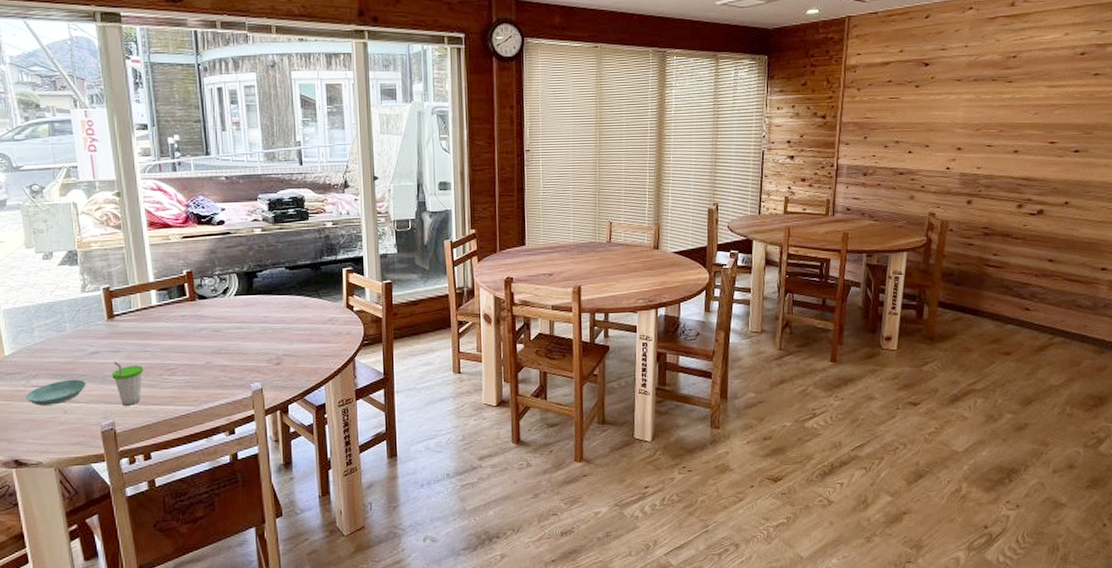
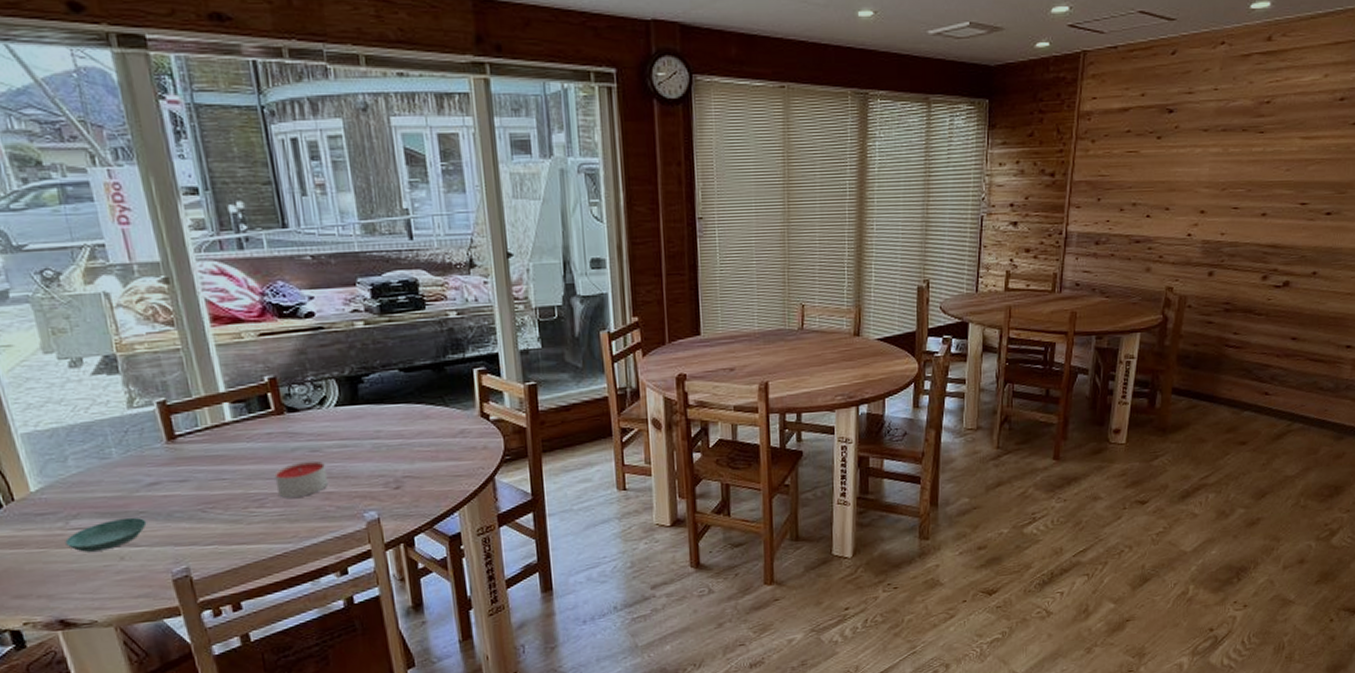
cup: present [112,361,144,406] -> none [179,493,223,547]
candle: none [185,339,225,369] -> present [274,460,329,498]

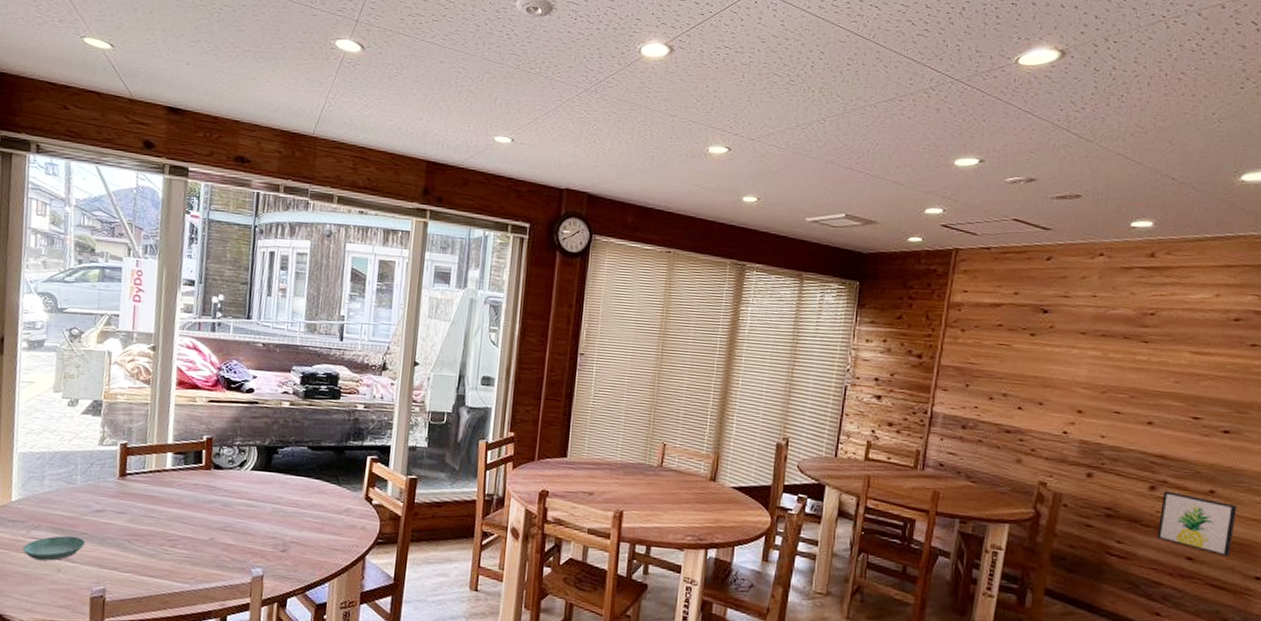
candle: present [274,460,329,498] -> none [189,513,232,544]
wall art: none [1268,278,1334,332] -> present [1157,491,1237,557]

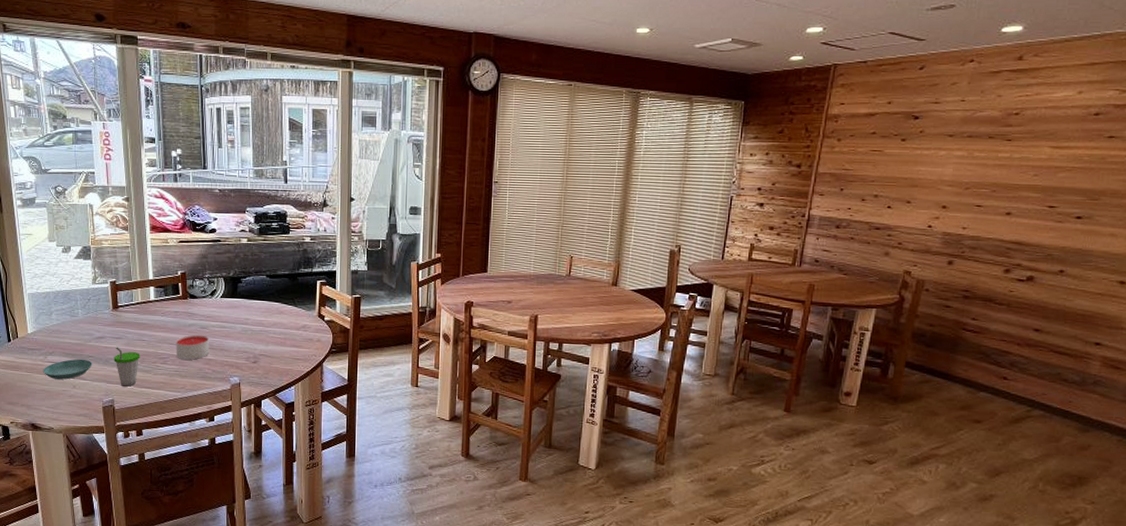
cup: none [112,523,146,574] -> present [114,347,140,387]
candle: none [189,513,232,544] -> present [176,334,210,360]
wall art: present [1157,491,1237,557] -> none [1009,273,1084,327]

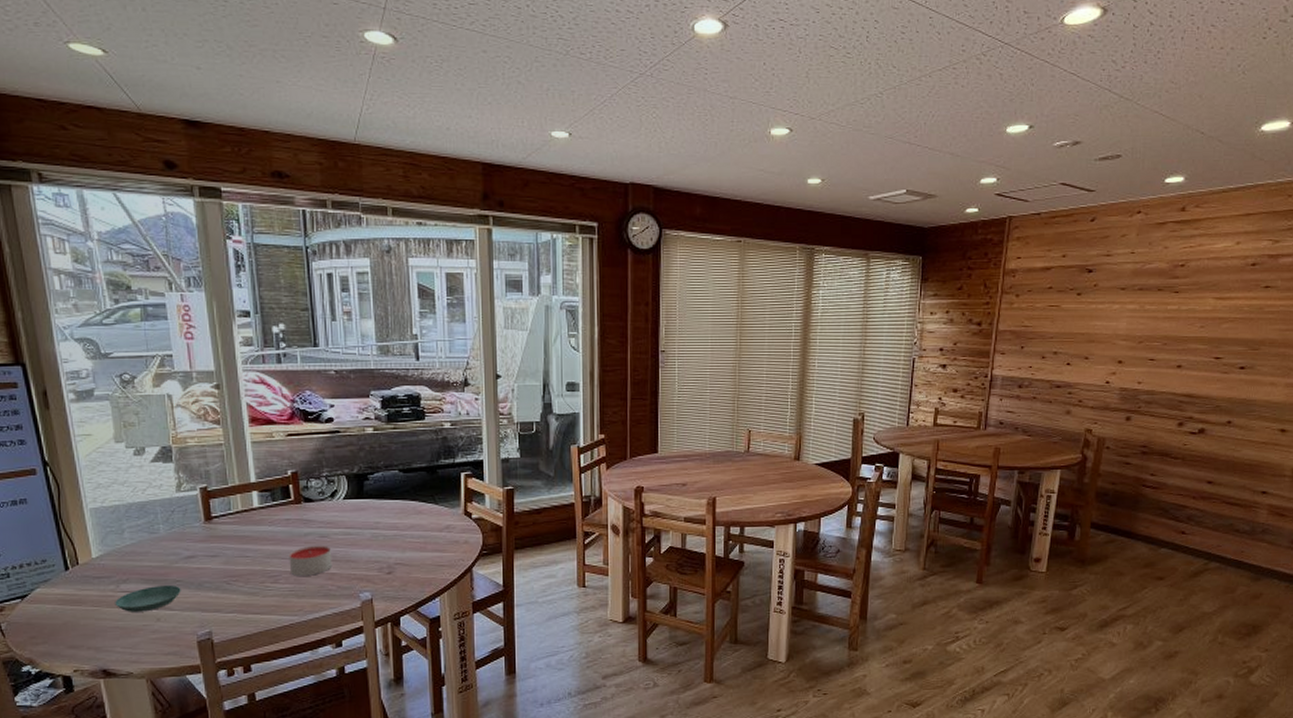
cup: present [114,347,140,387] -> none [209,567,244,614]

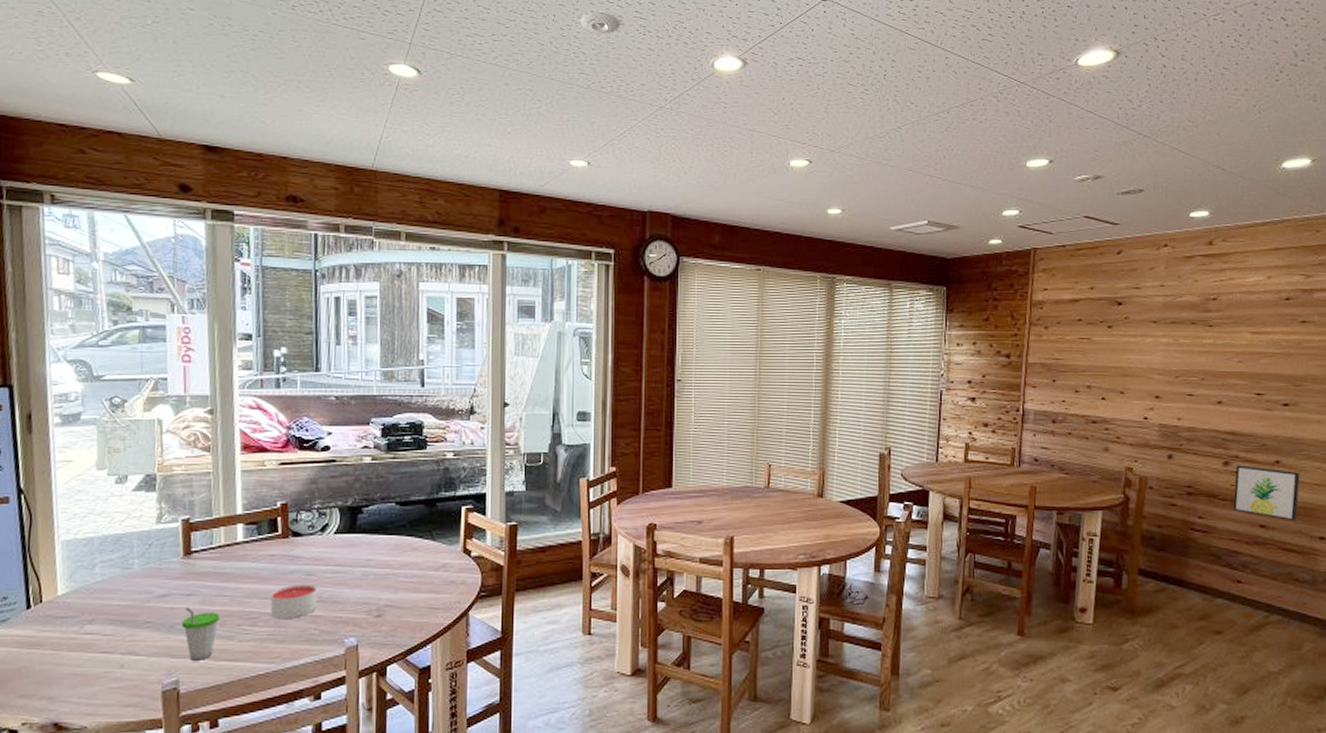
saucer: present [115,584,181,612] -> none [76,626,150,657]
cup: none [209,567,244,614] -> present [181,607,220,661]
wall art: none [1184,425,1249,478] -> present [1233,465,1300,522]

